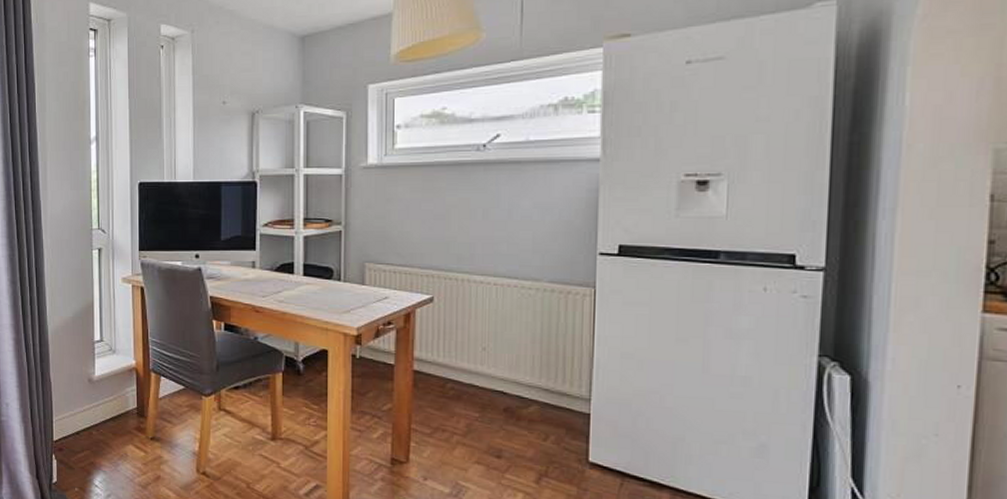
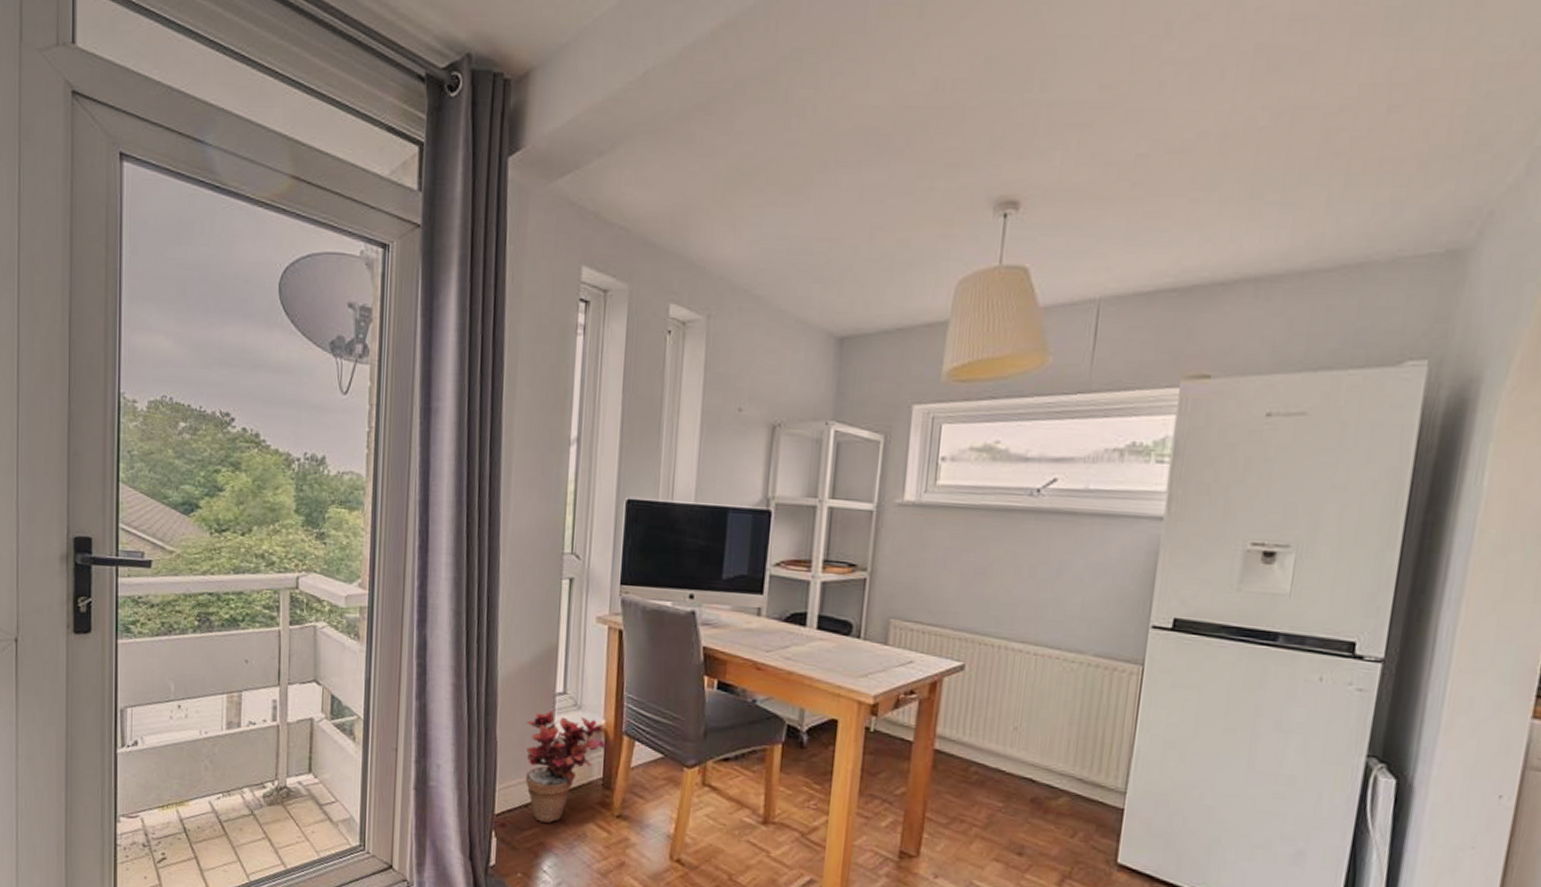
potted plant: none [73,354,138,446] -> present [525,709,606,823]

